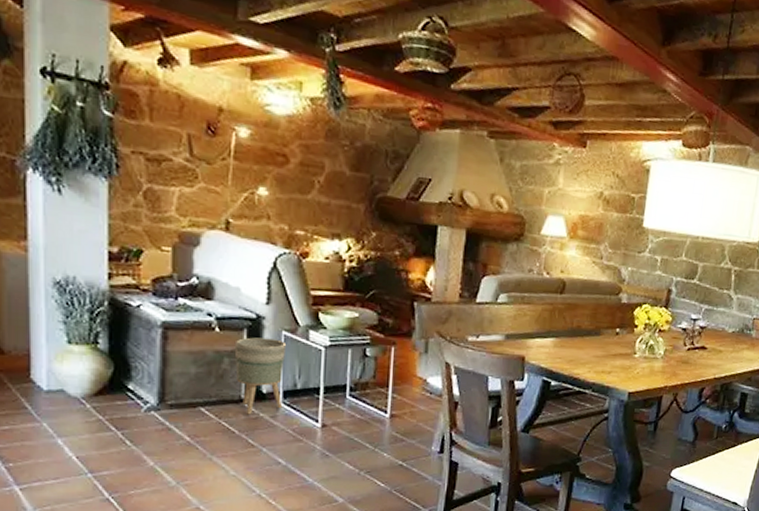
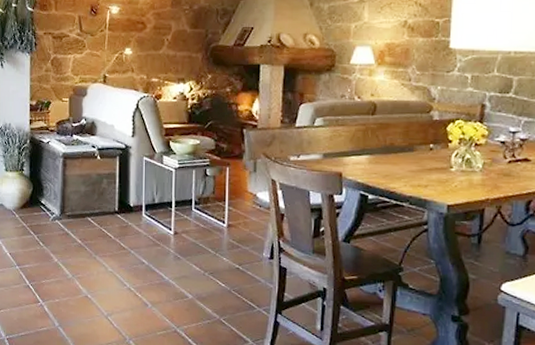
planter: present [234,337,287,415] -> none [110,163,147,224]

